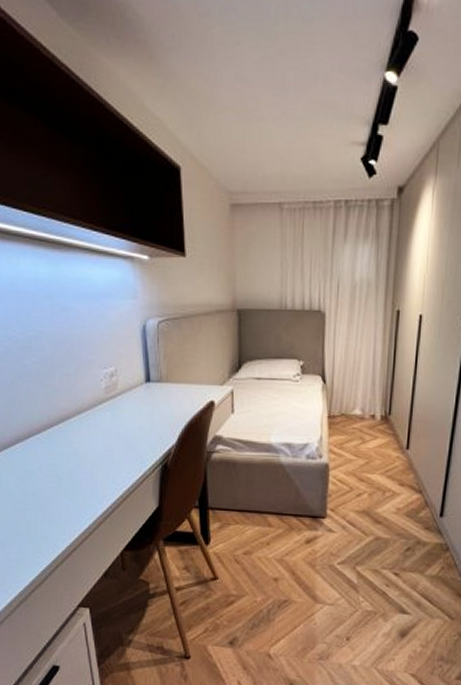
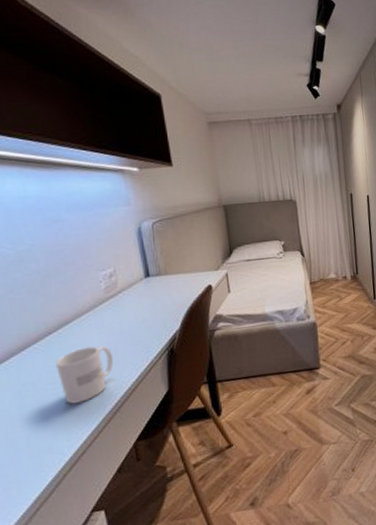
mug: none [55,446,107,501] -> present [56,346,113,404]

